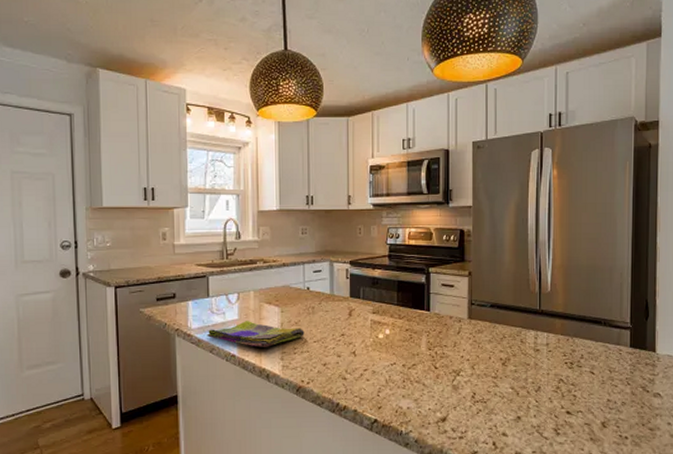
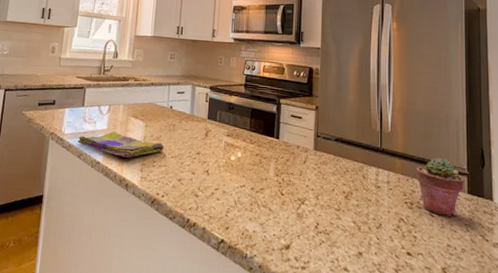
potted succulent: none [577,314,627,372] -> present [416,157,464,216]

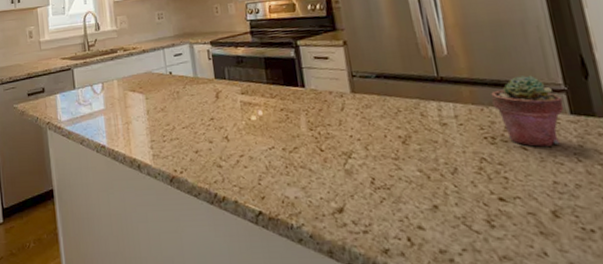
dish towel: present [77,131,164,158] -> none [76,110,172,137]

